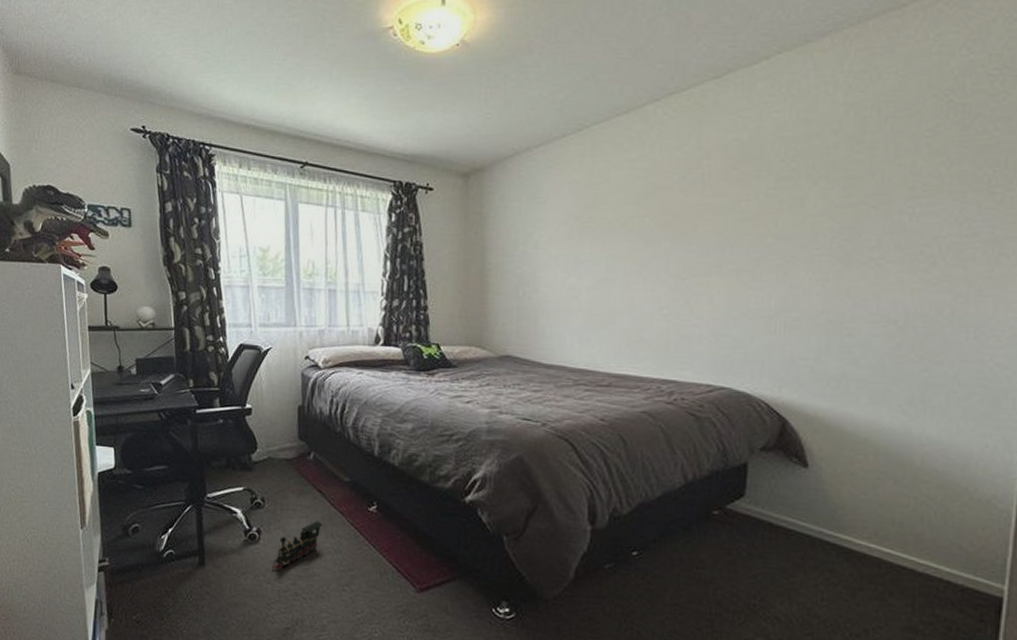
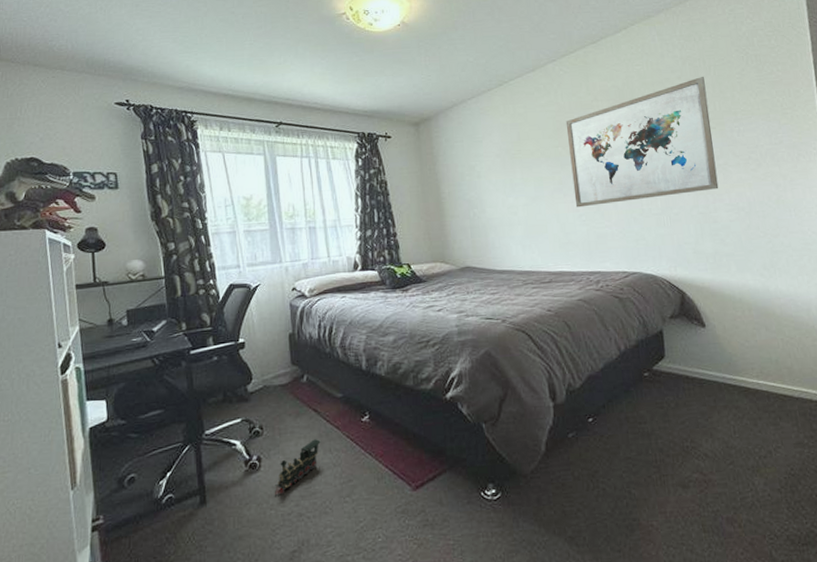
wall art: none [656,133,874,298] -> present [565,77,719,208]

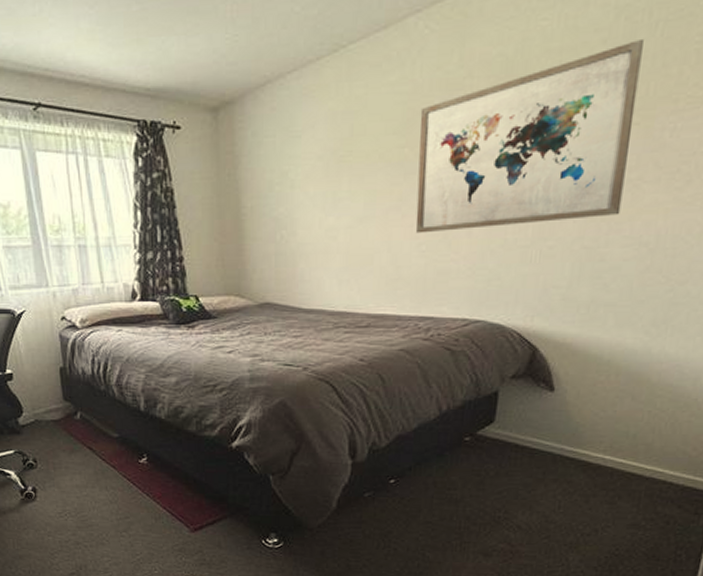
toy train: present [274,439,321,496] -> none [51,476,96,524]

